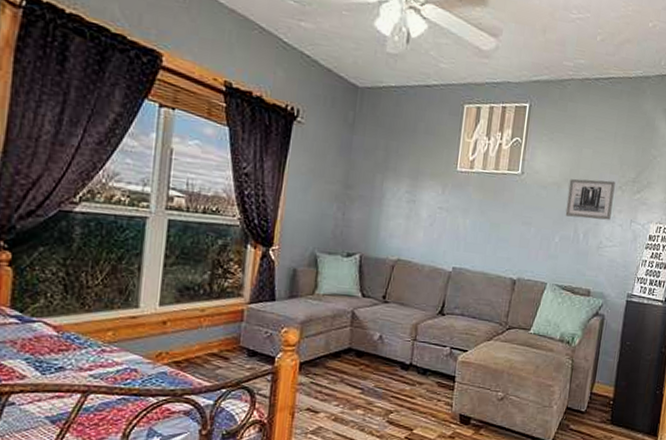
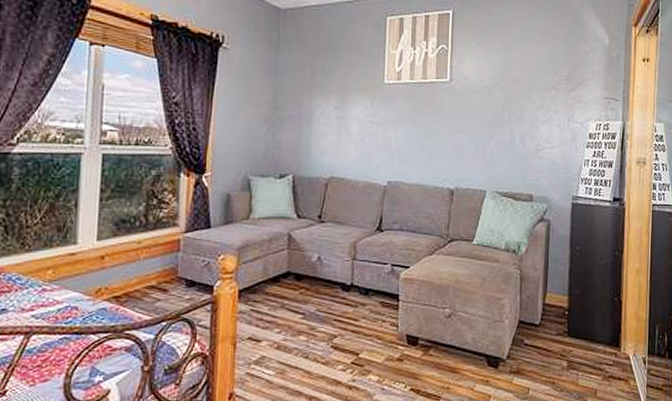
wall art: present [565,179,616,220] -> none [499,80,548,121]

